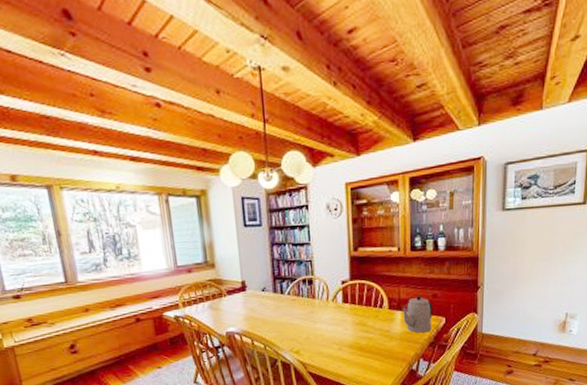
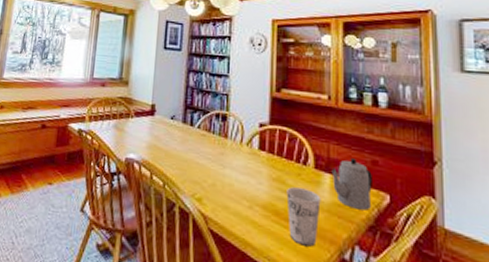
cup: none [367,326,395,368] -> present [286,187,321,247]

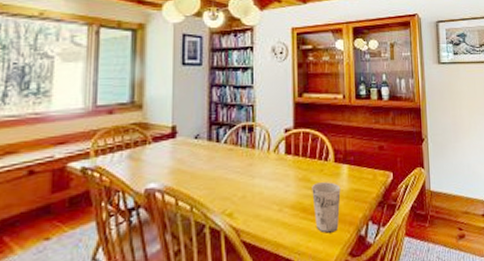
teapot: present [331,158,372,211] -> none [348,147,380,191]

